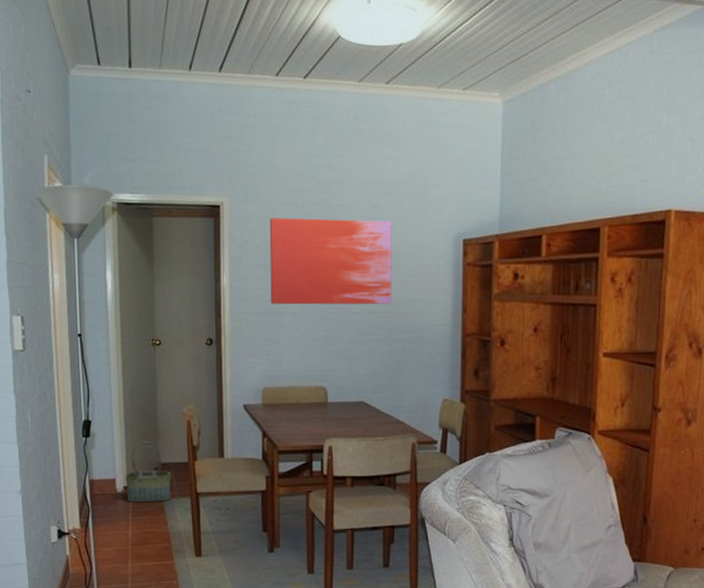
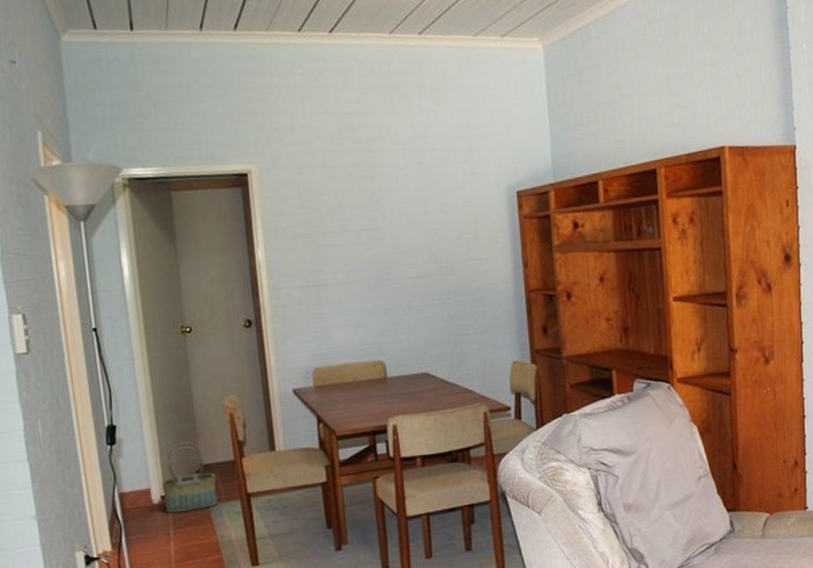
wall art: present [269,218,392,305] -> none [305,177,447,276]

